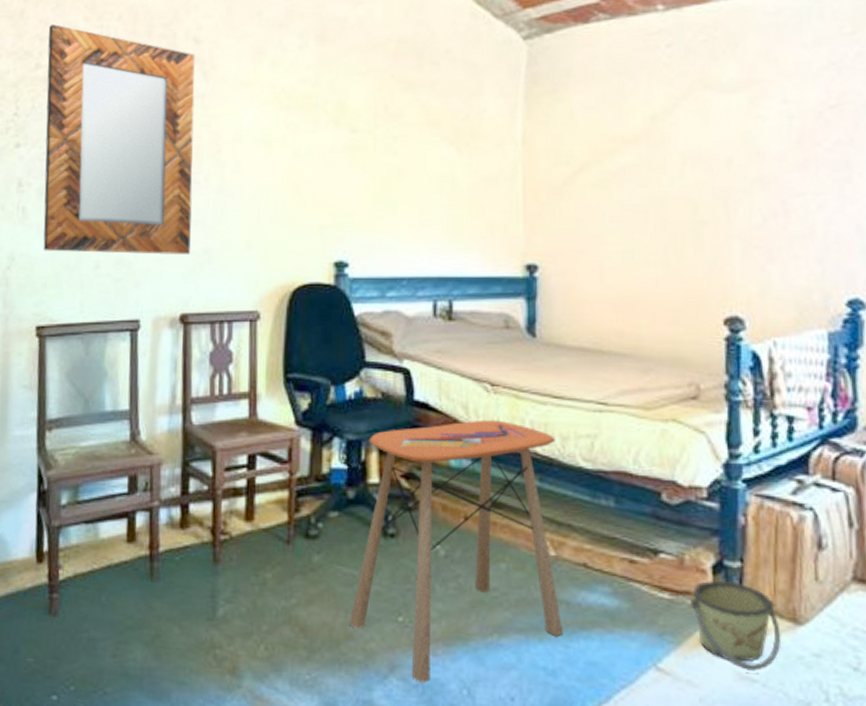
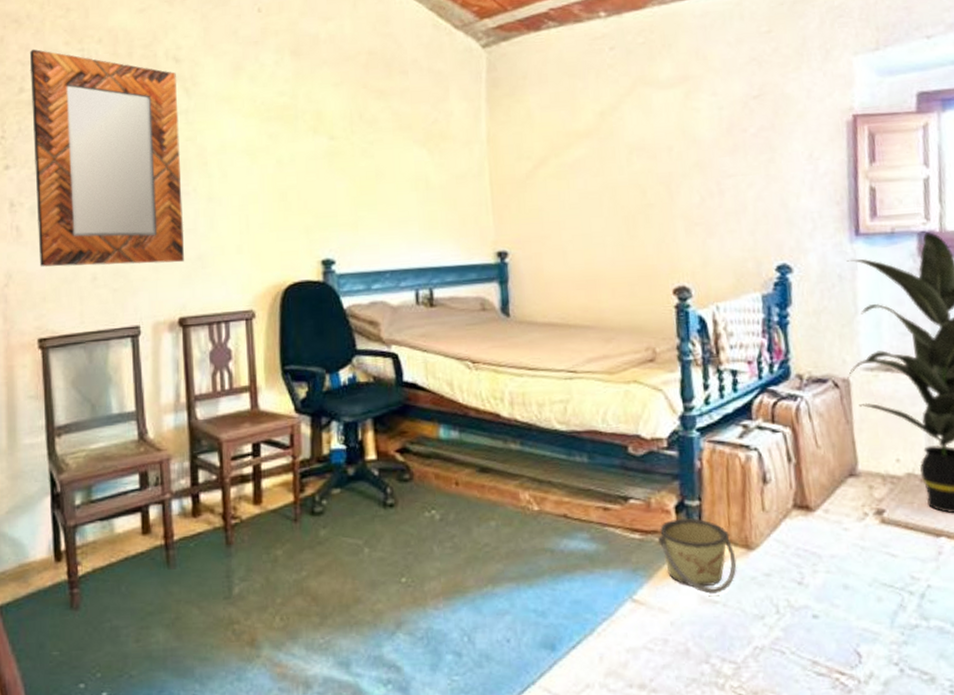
side table: present [350,419,564,683] -> none [357,393,550,635]

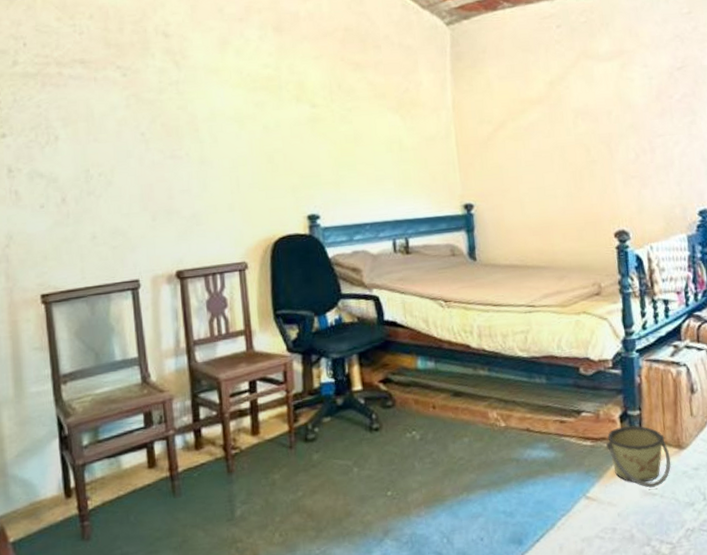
home mirror: present [29,49,184,267] -> none [21,24,179,228]

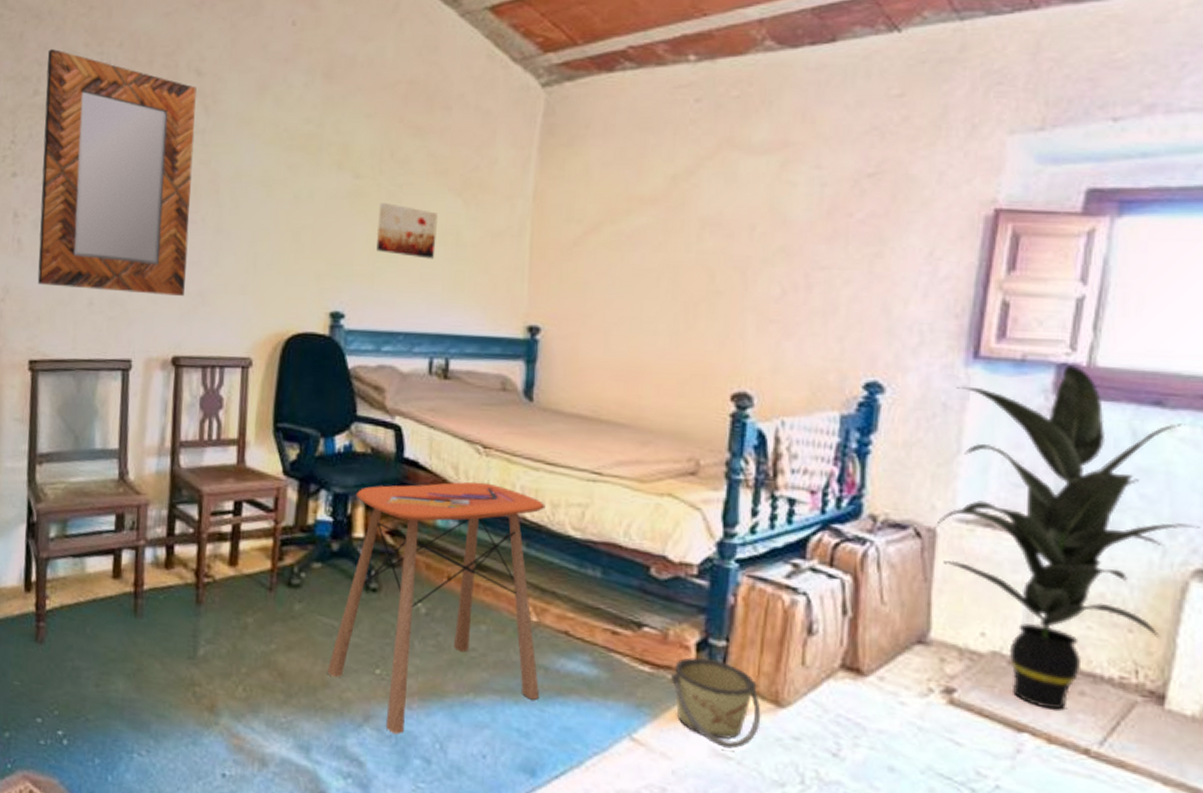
home mirror: none [21,24,179,228] -> present [37,48,197,297]
wall art: none [335,123,385,164] -> present [376,202,439,259]
side table: none [348,328,516,540] -> present [327,481,546,735]

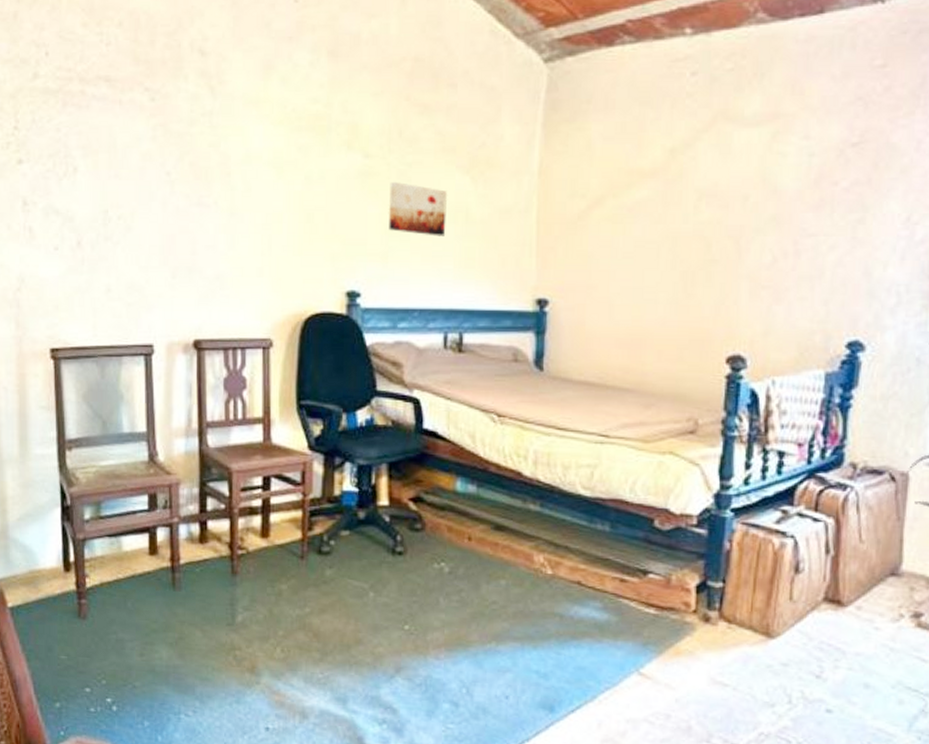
home mirror: present [37,48,197,297] -> none [44,29,203,281]
side table: present [327,481,546,735] -> none [360,448,557,682]
bucket: present [671,657,761,749] -> none [674,599,754,678]

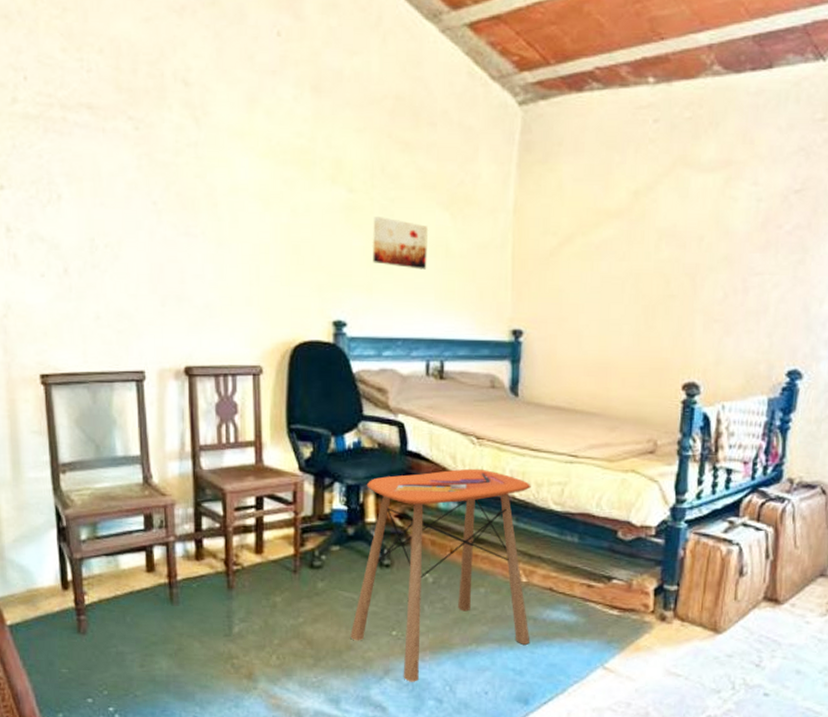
side table: none [360,448,557,682] -> present [350,468,531,682]

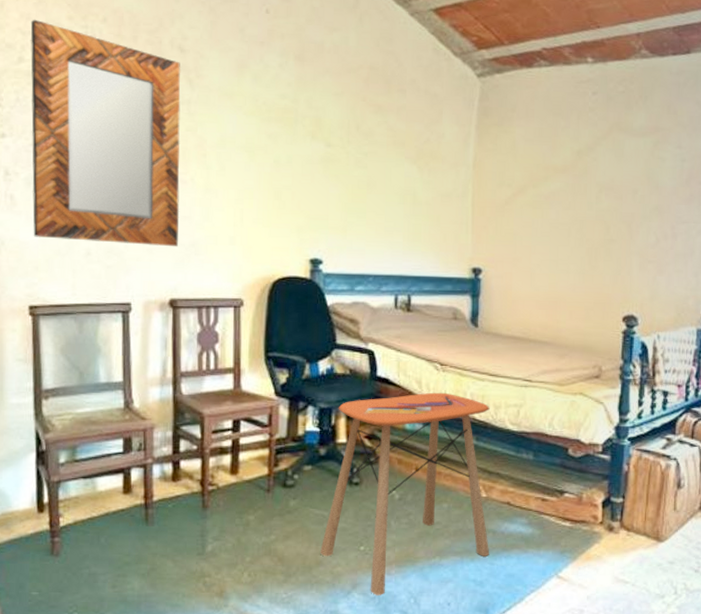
home mirror: none [22,52,192,309] -> present [30,19,181,247]
wall art: present [372,215,429,270] -> none [347,167,398,215]

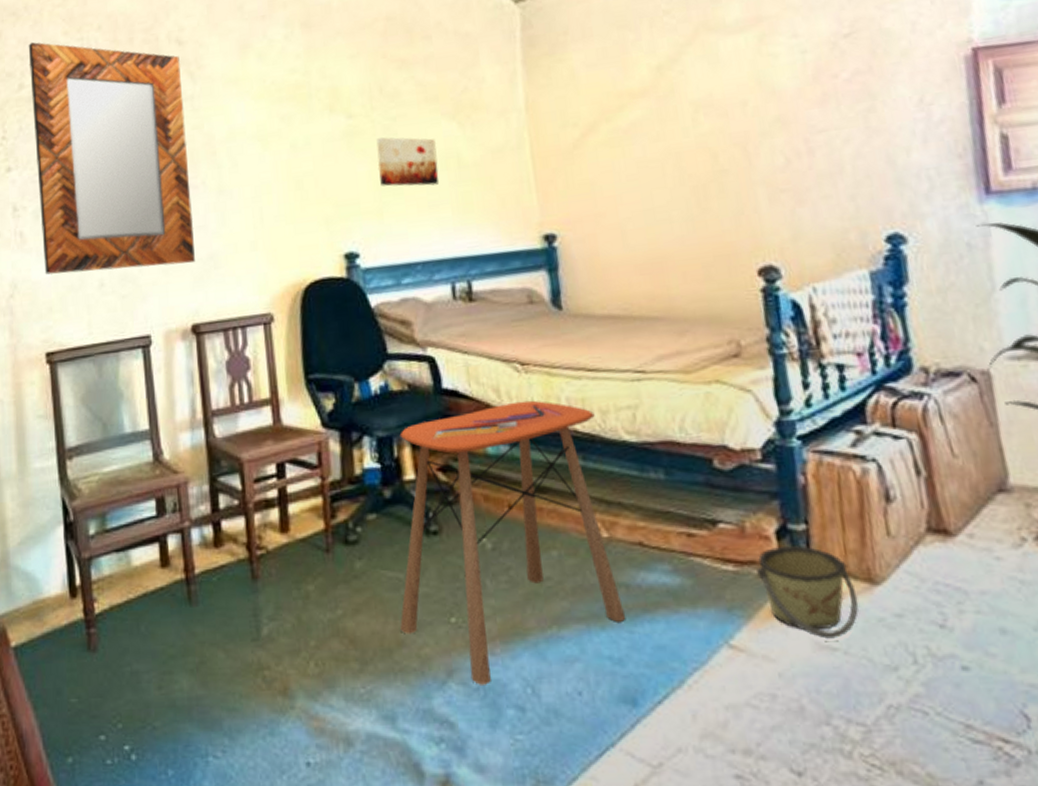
wall art: none [347,167,398,215] -> present [376,137,440,187]
bucket: none [585,513,647,576] -> present [756,546,858,641]

